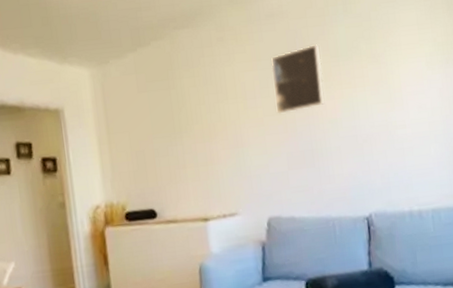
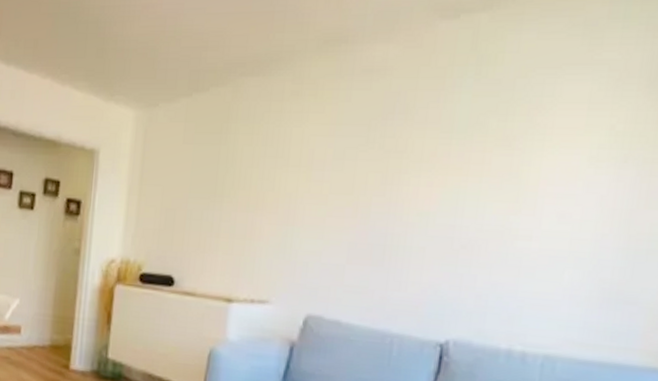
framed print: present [271,43,324,113] -> none [348,112,426,195]

